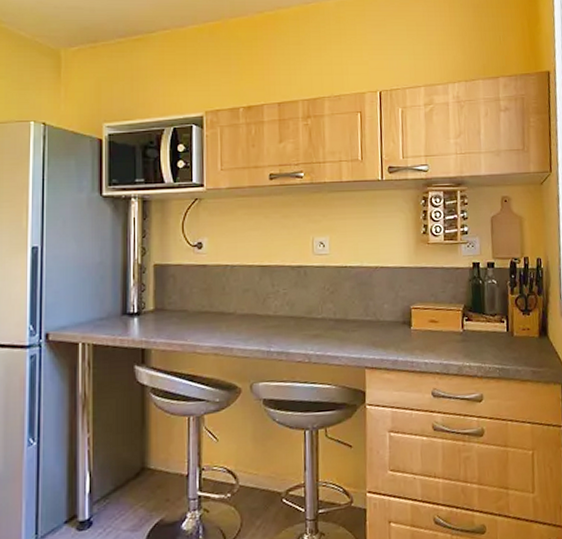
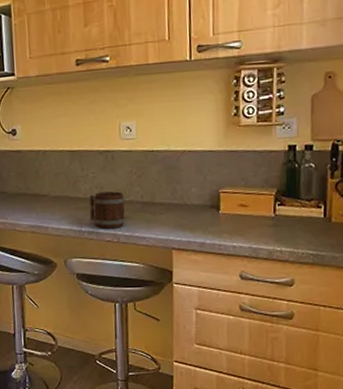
mug: none [279,308,317,349] -> present [89,191,125,229]

